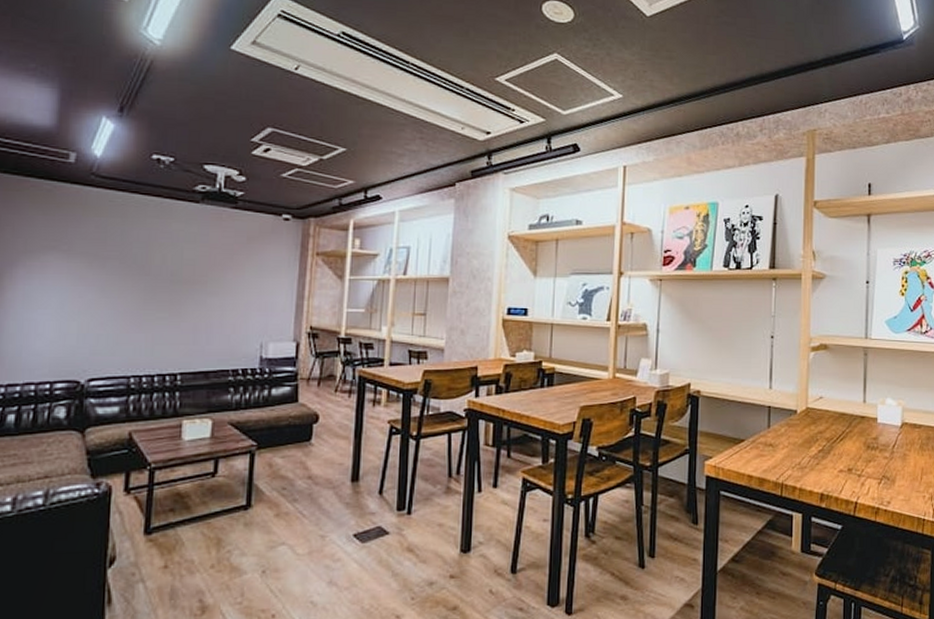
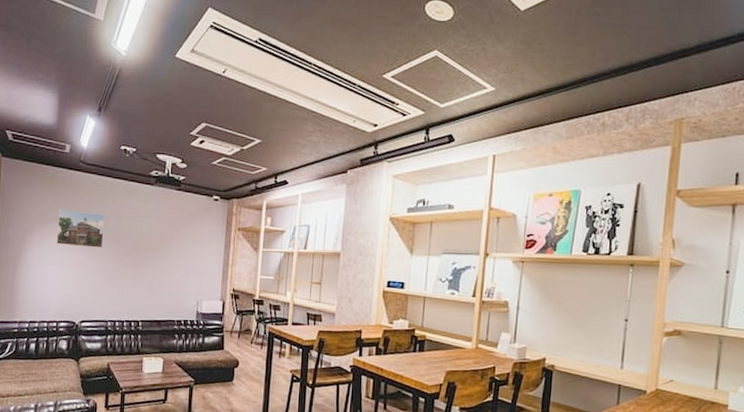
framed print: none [52,235,128,283] -> present [56,209,105,248]

